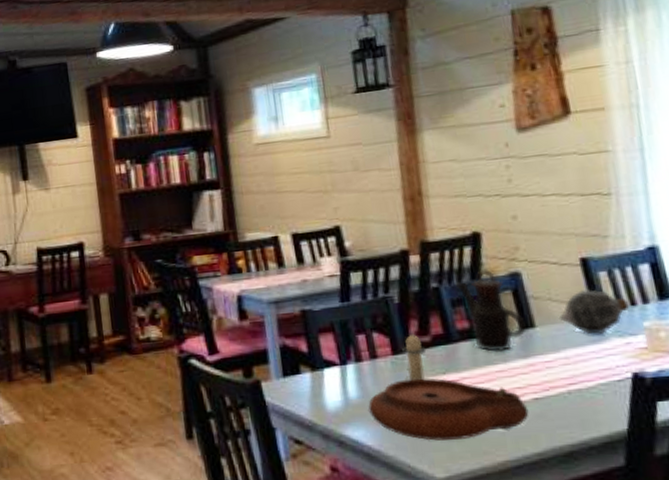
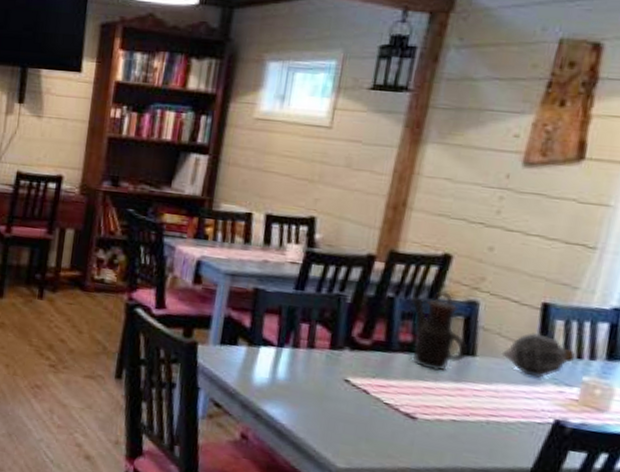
plate: present [368,377,529,441] -> none [292,373,444,441]
candle: present [402,332,426,380] -> none [339,333,364,378]

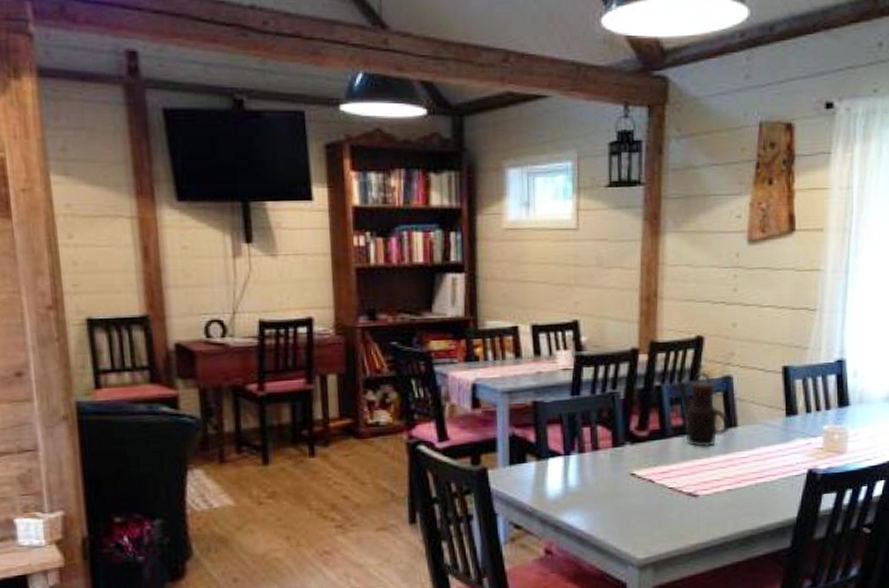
grenade: present [501,333,576,378] -> none [757,395,815,435]

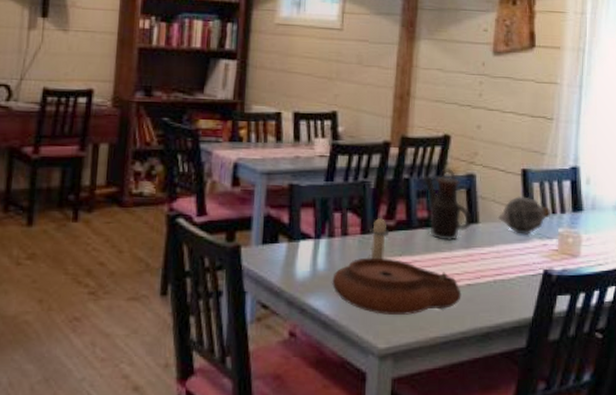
plate: none [585,469,722,526] -> present [332,257,462,315]
candle: none [622,427,643,471] -> present [370,216,390,259]
grenade: none [757,395,815,435] -> present [497,196,551,235]

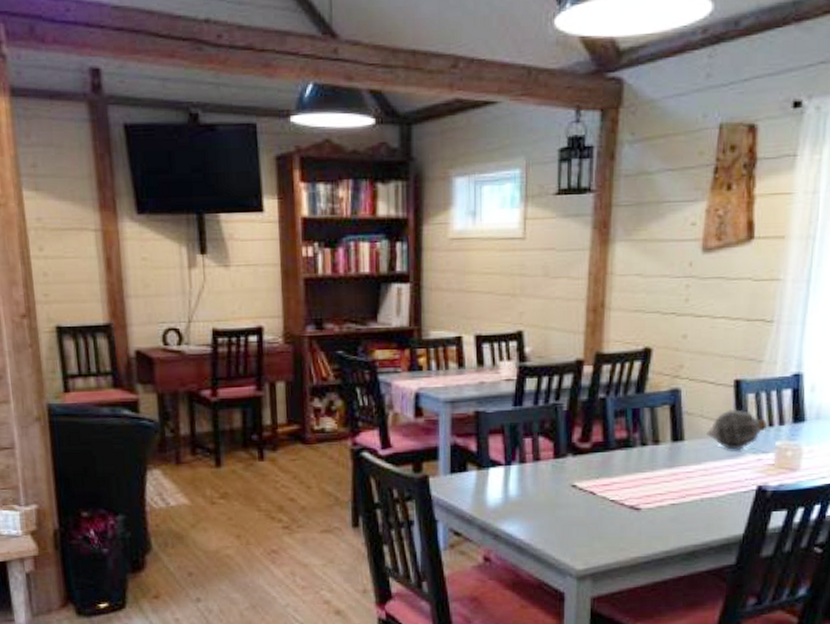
plate: present [332,257,462,315] -> none [525,481,665,537]
candle: present [370,216,390,259] -> none [563,438,585,483]
teapot: present [424,167,472,241] -> none [622,383,676,461]

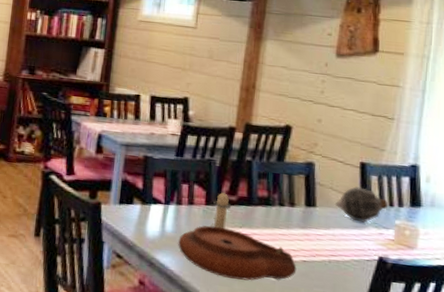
plate: none [525,481,665,537] -> present [178,225,297,281]
candle: none [563,438,585,483] -> present [213,191,232,229]

